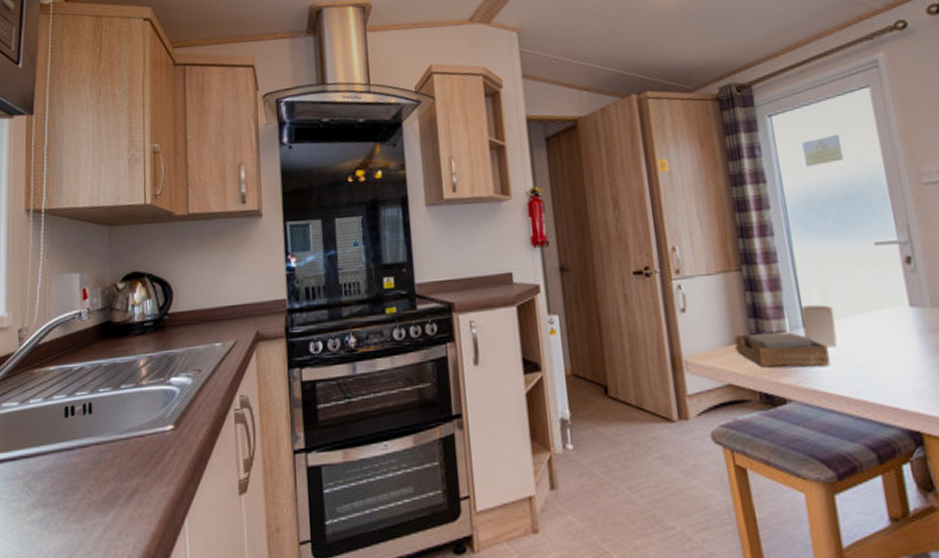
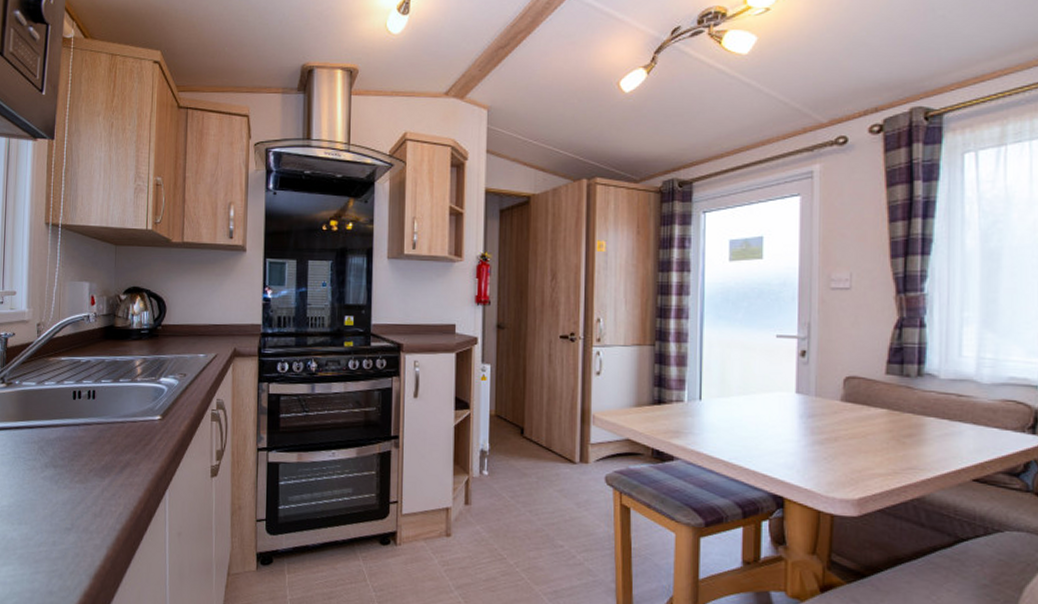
napkin holder: present [734,332,830,368] -> none [639,399,718,435]
cup: present [800,304,838,349] -> none [700,382,729,420]

